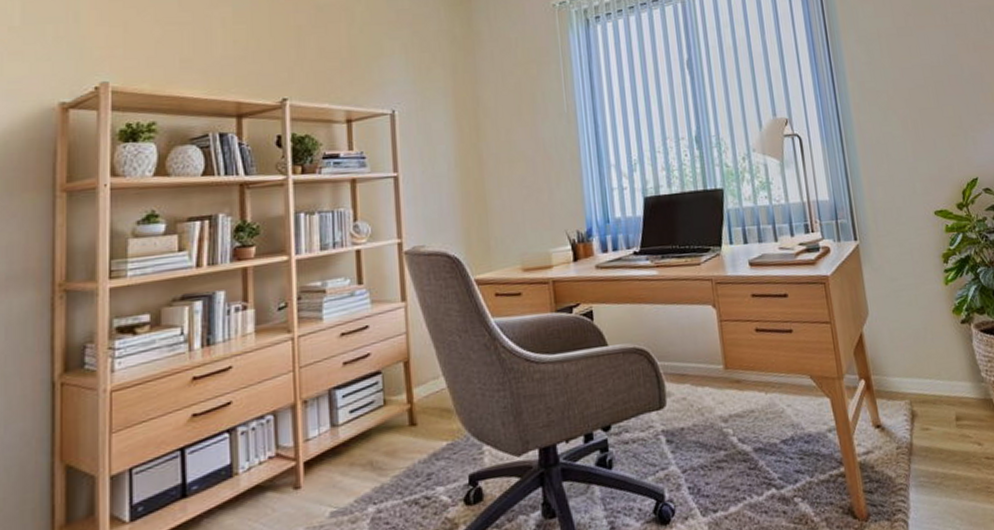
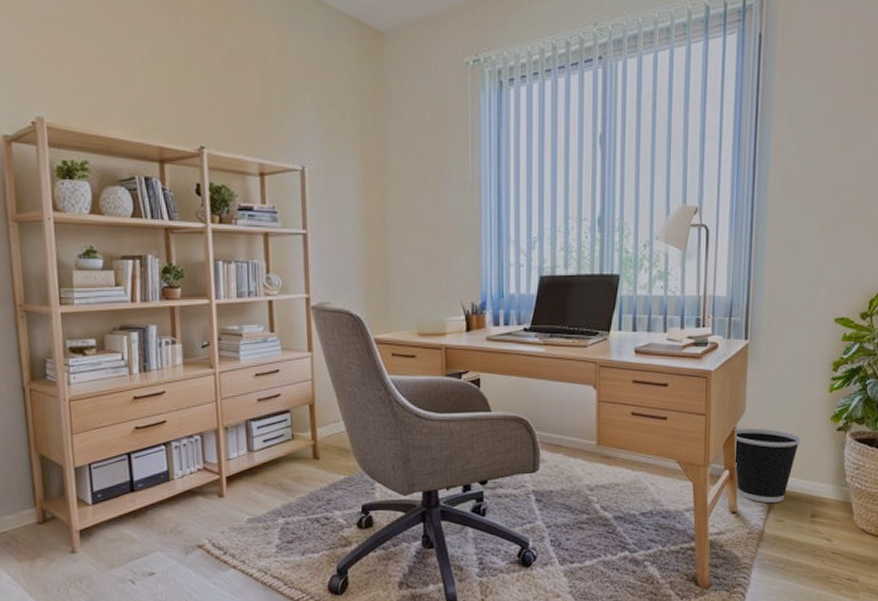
wastebasket: none [860,330,930,411] -> present [733,428,802,502]

